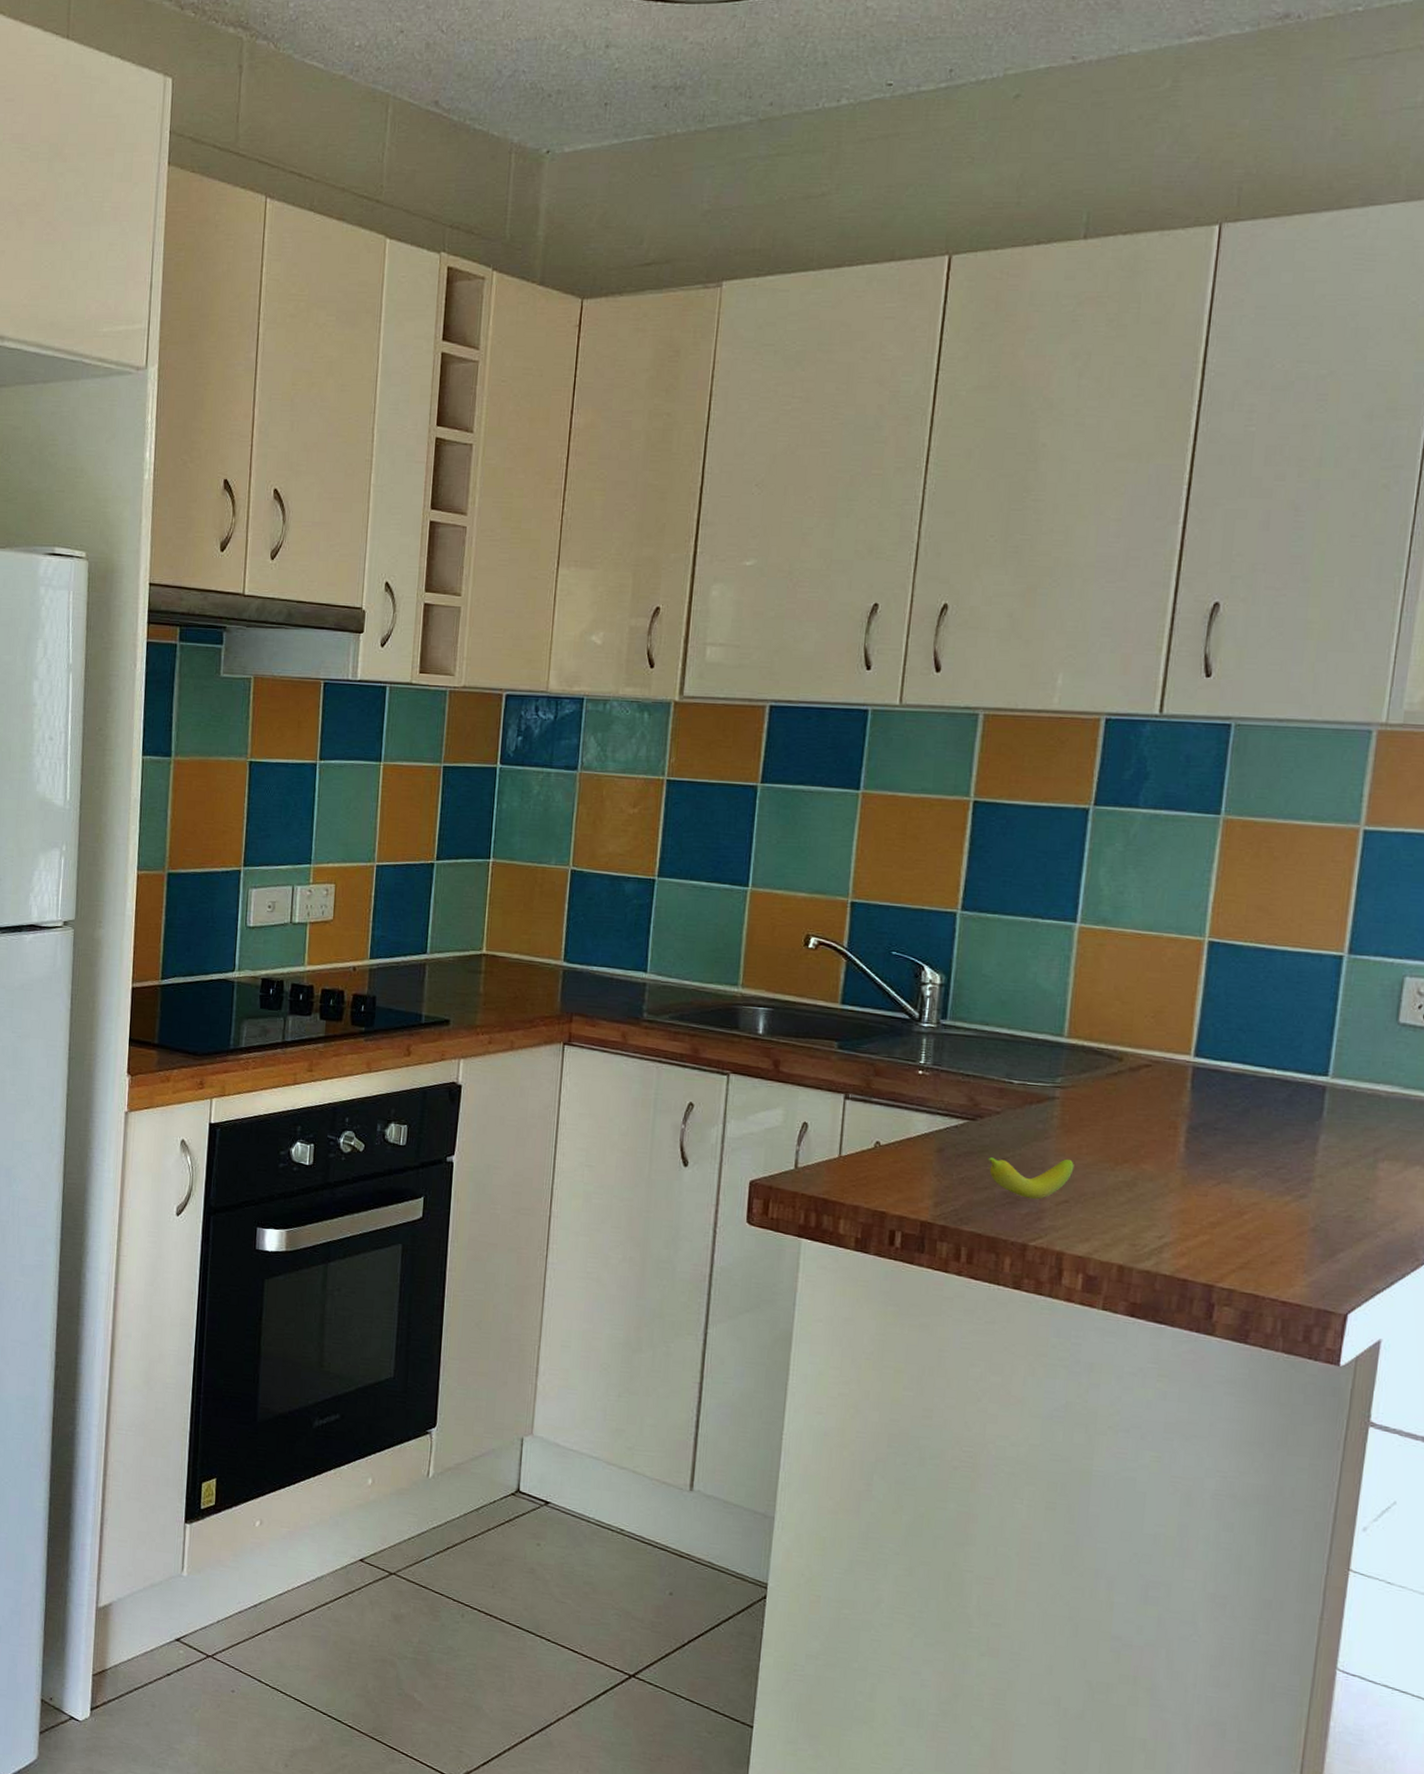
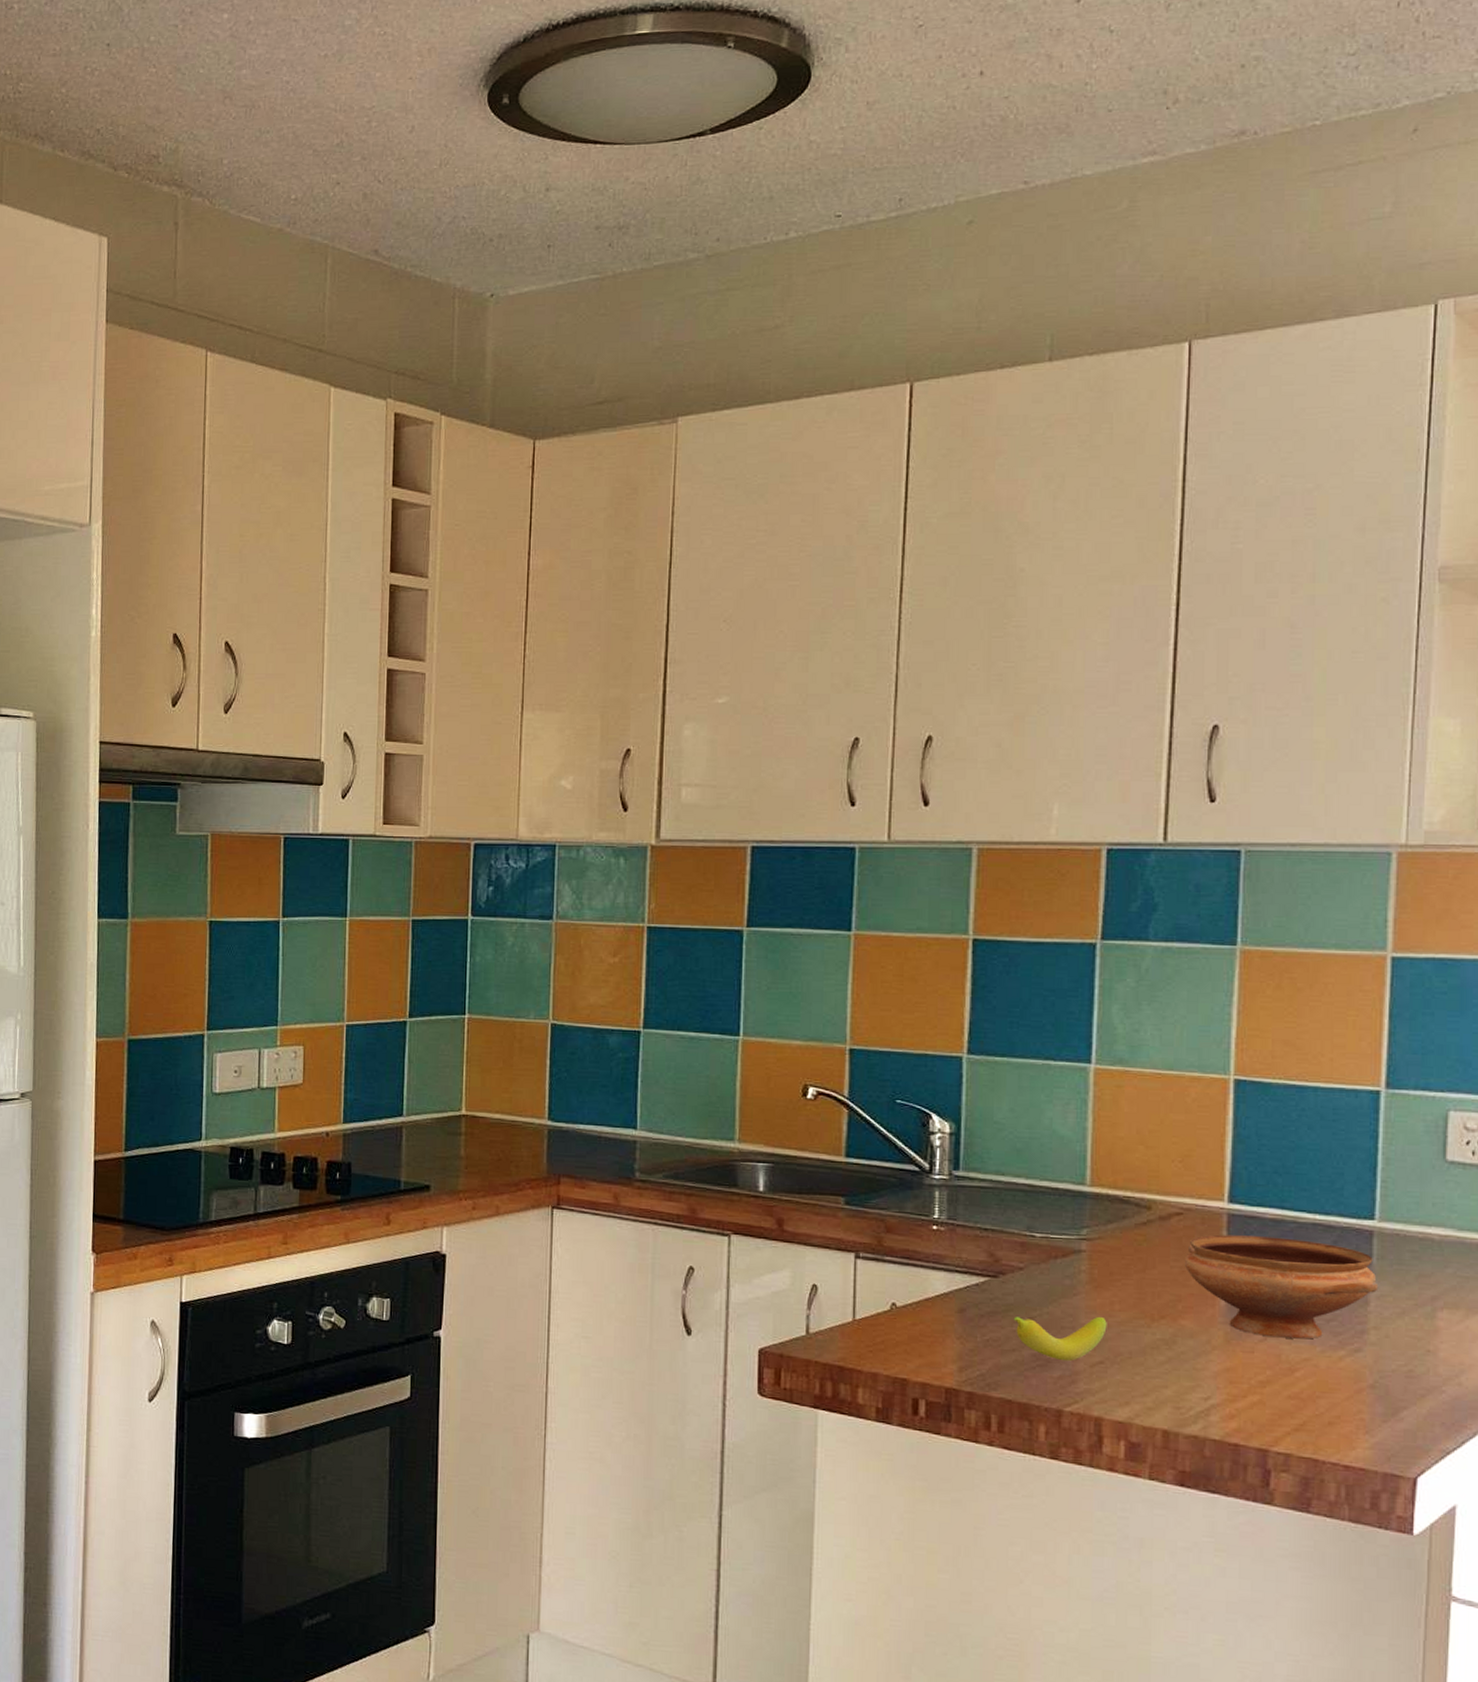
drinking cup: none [1150,1086,1327,1185] -> present [1185,1234,1379,1339]

